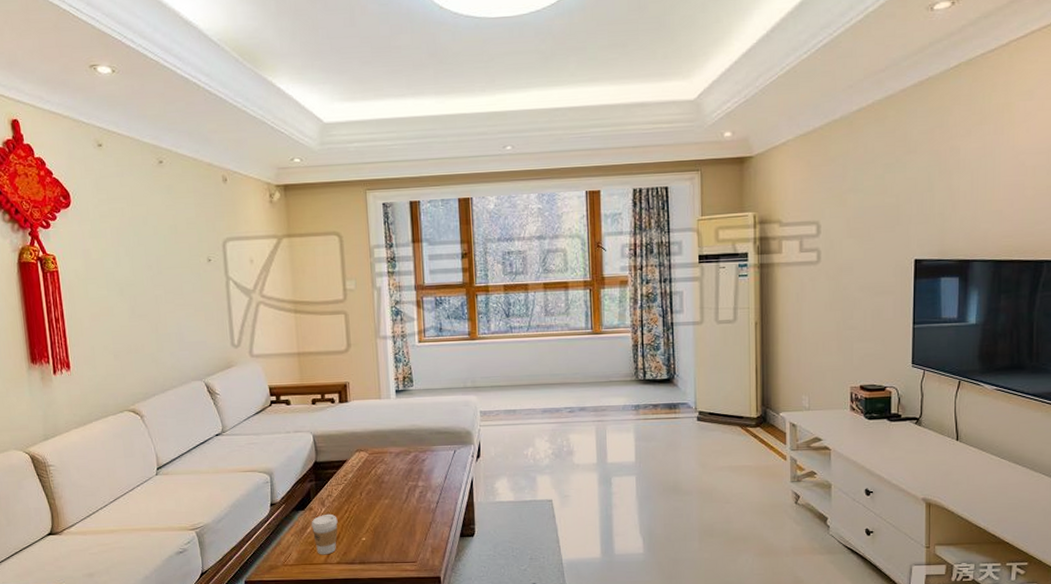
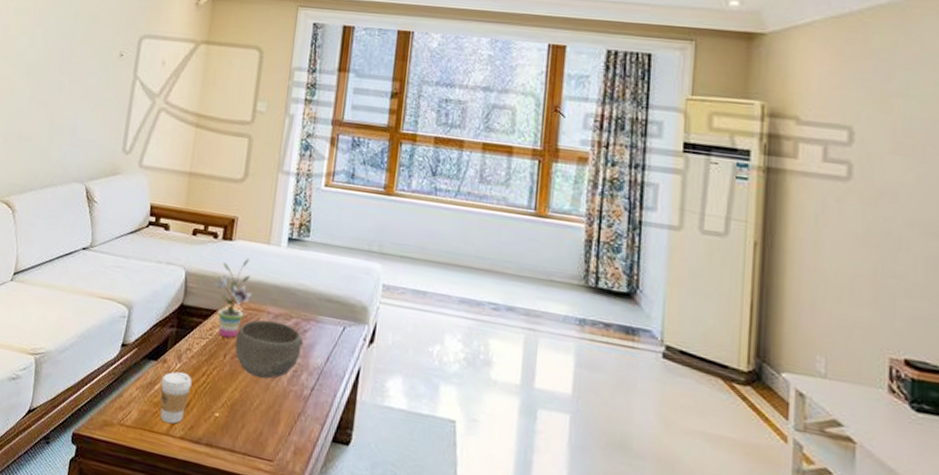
potted plant: none [338,413,374,480] -> present [212,258,252,338]
bowl: none [367,458,424,503] -> present [234,319,304,379]

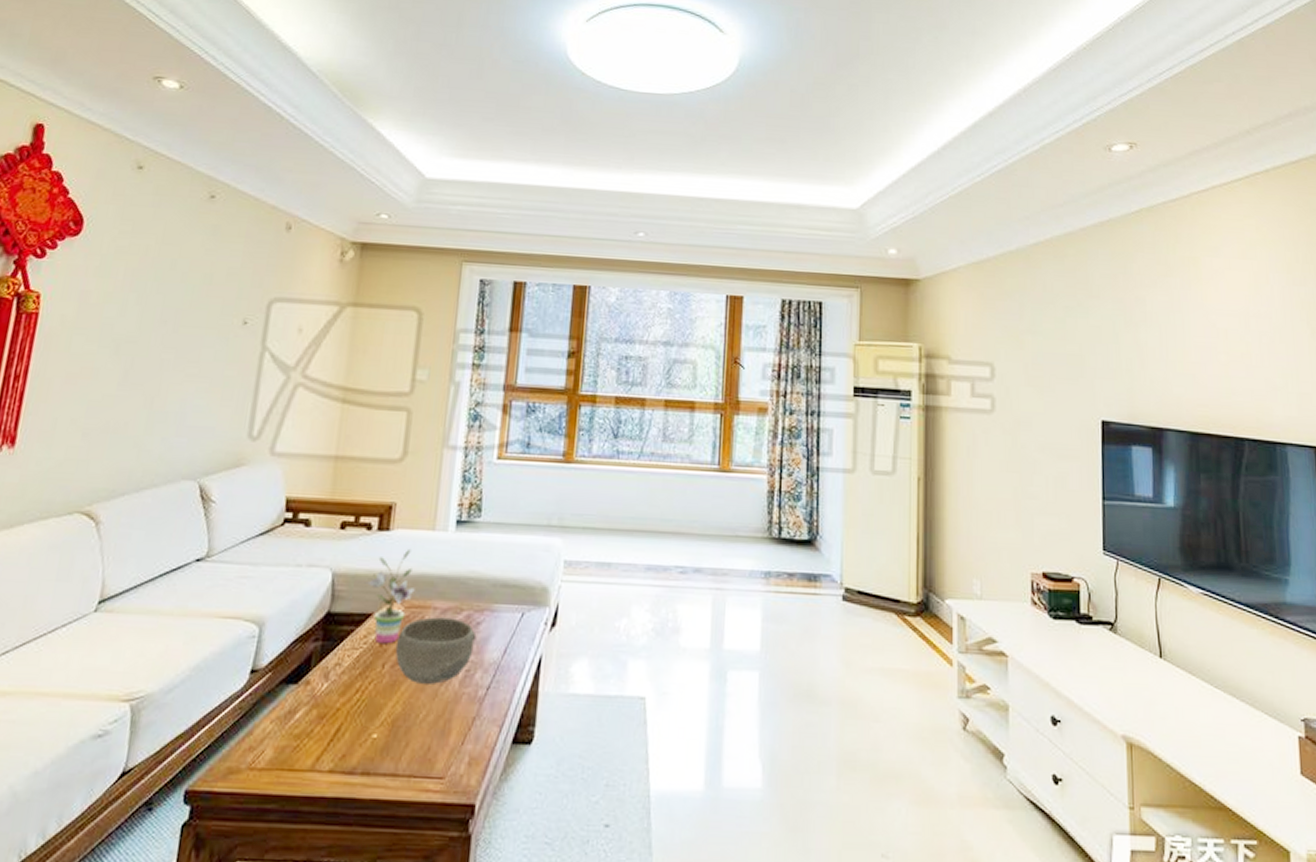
coffee cup: present [160,371,192,424] -> none [302,692,343,757]

